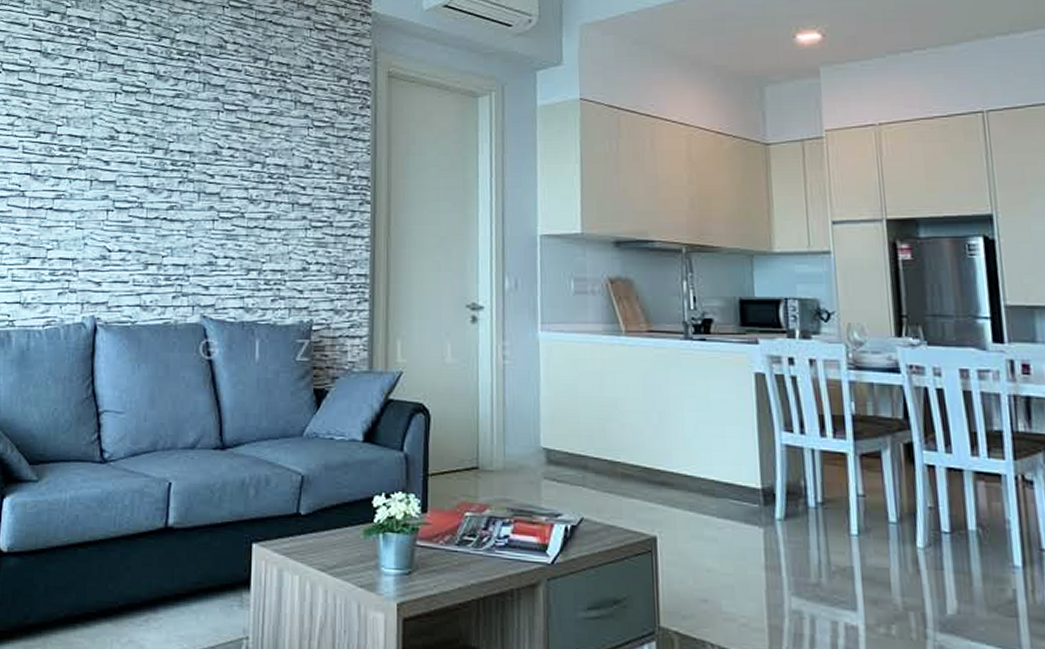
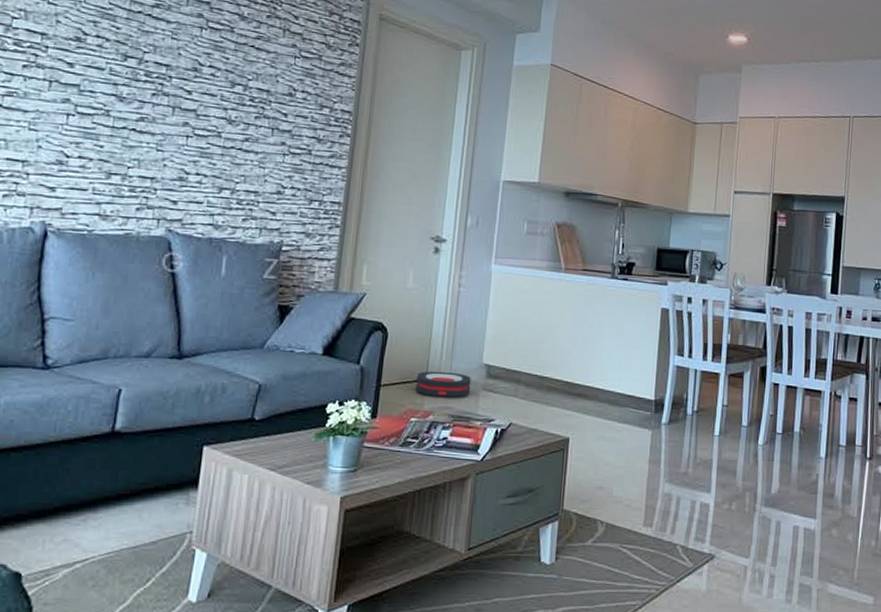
robot vacuum: none [467,457,530,487] -> present [415,371,471,397]

